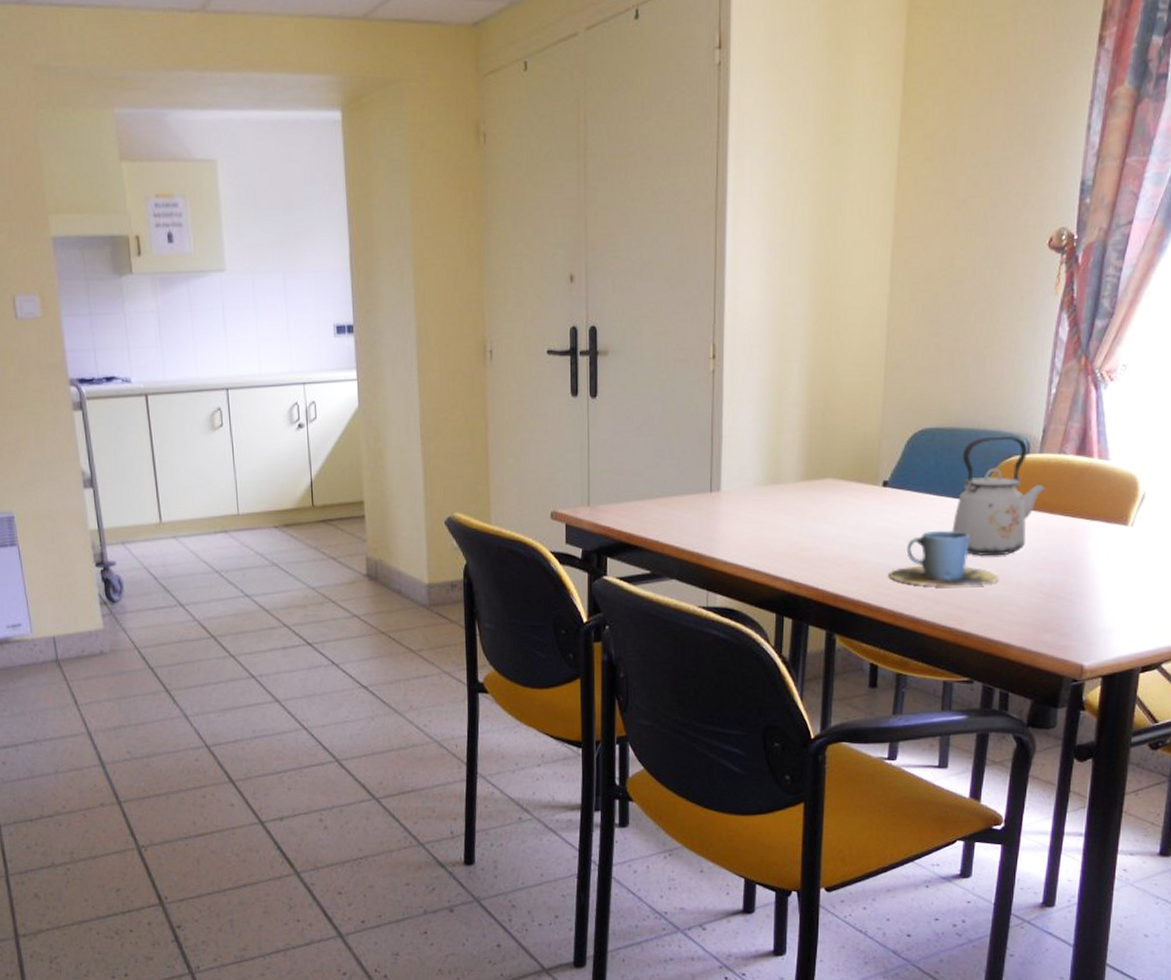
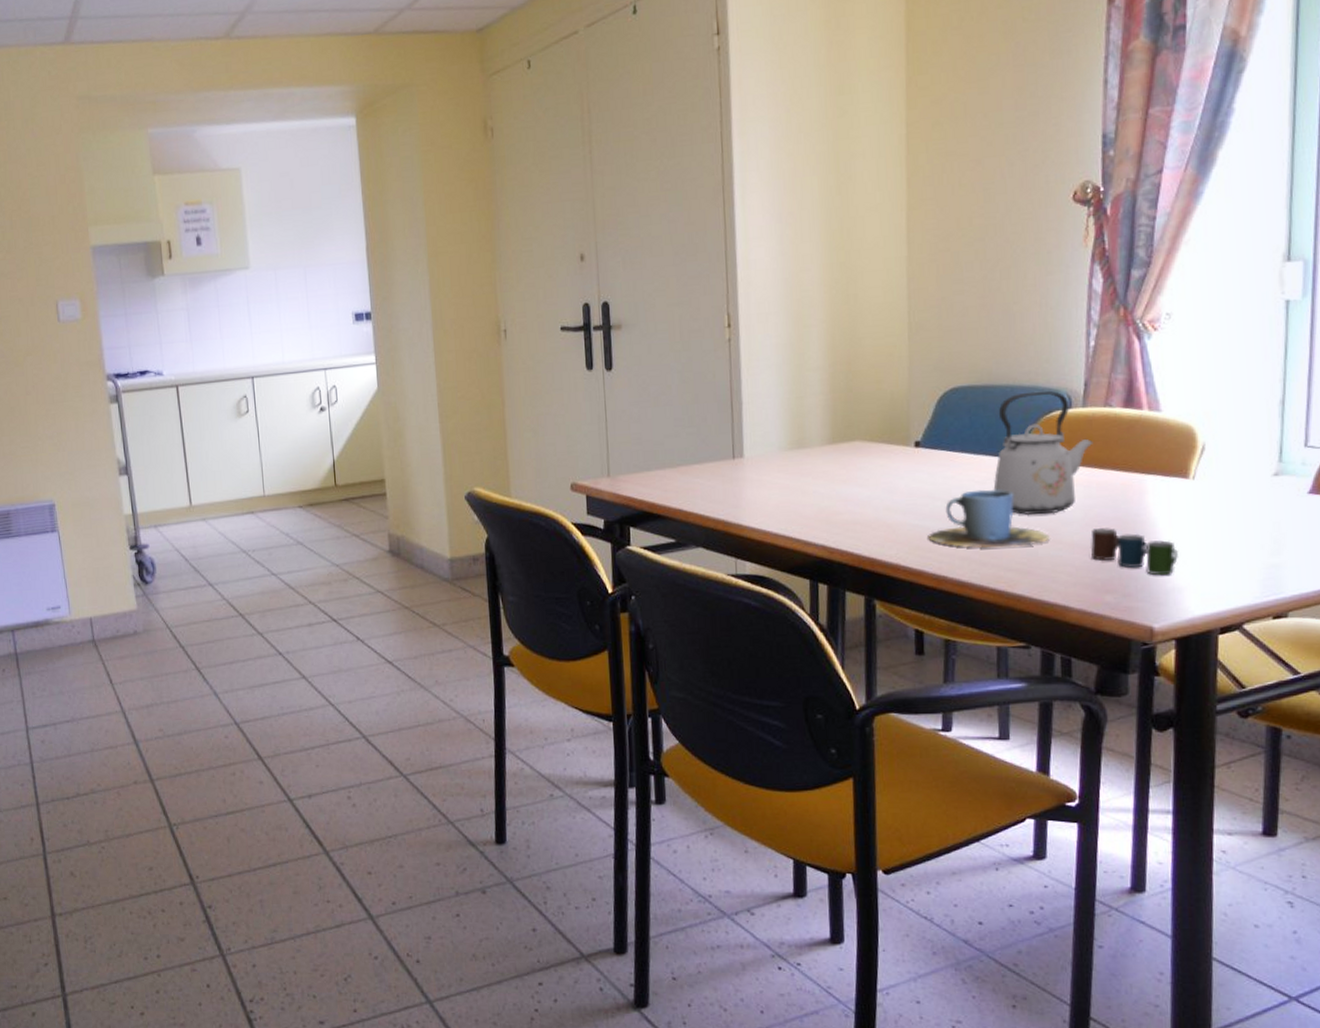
cup: none [1034,570,1112,617] -> present [1090,528,1178,576]

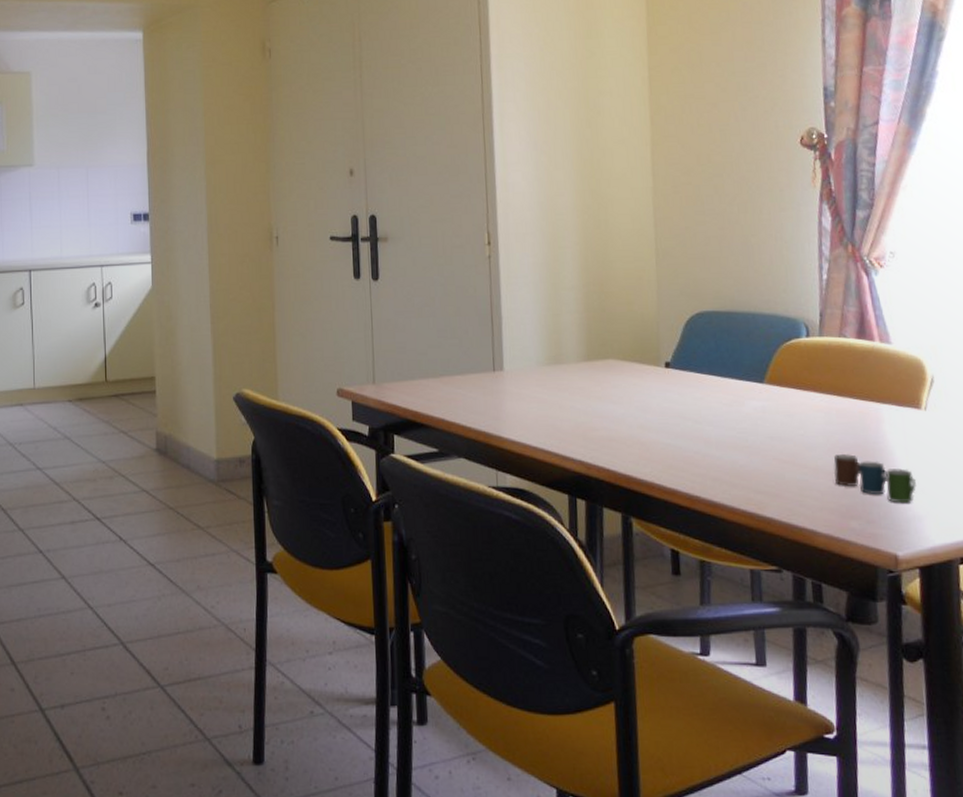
cup: present [928,489,1050,549] -> none [680,411,795,470]
kettle: present [993,390,1094,516] -> none [740,319,831,439]

